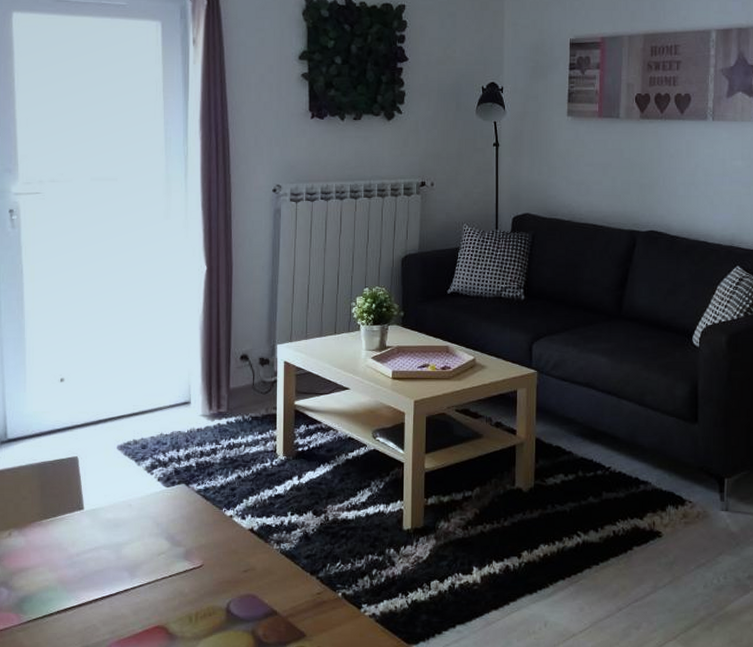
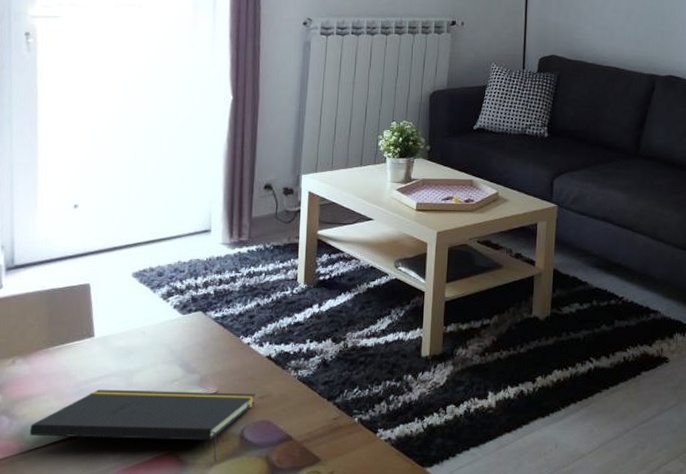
notepad: none [27,562,240,636] -> present [29,389,255,462]

